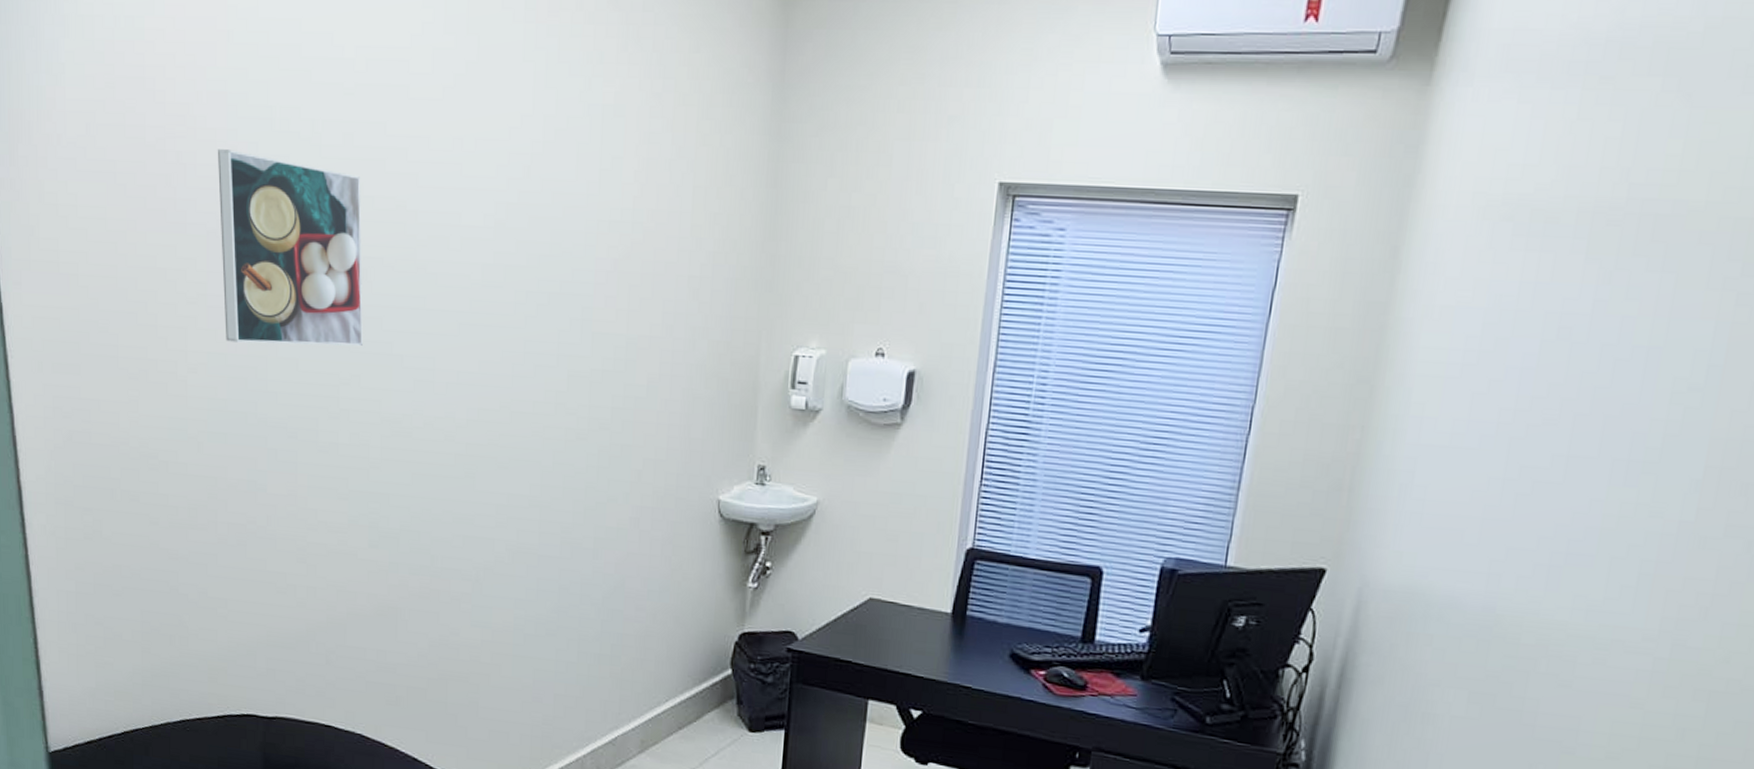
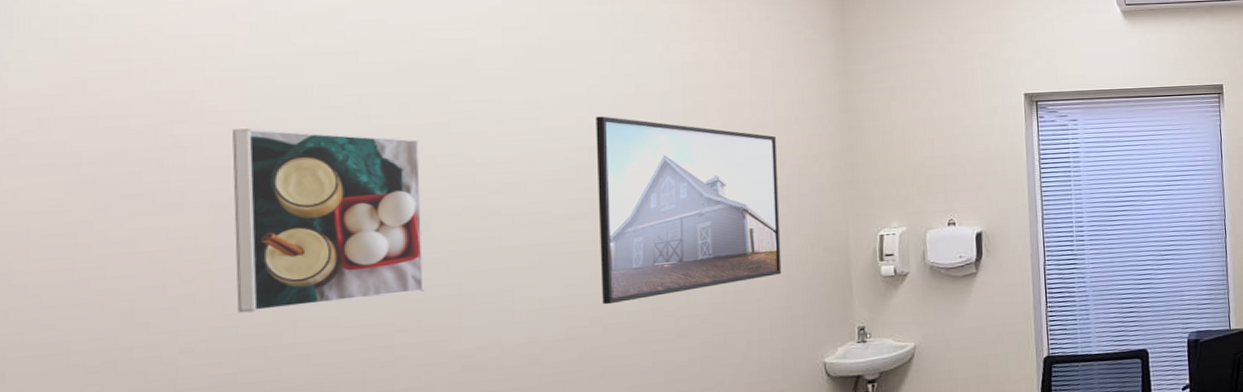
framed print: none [511,166,693,390] -> present [596,116,782,305]

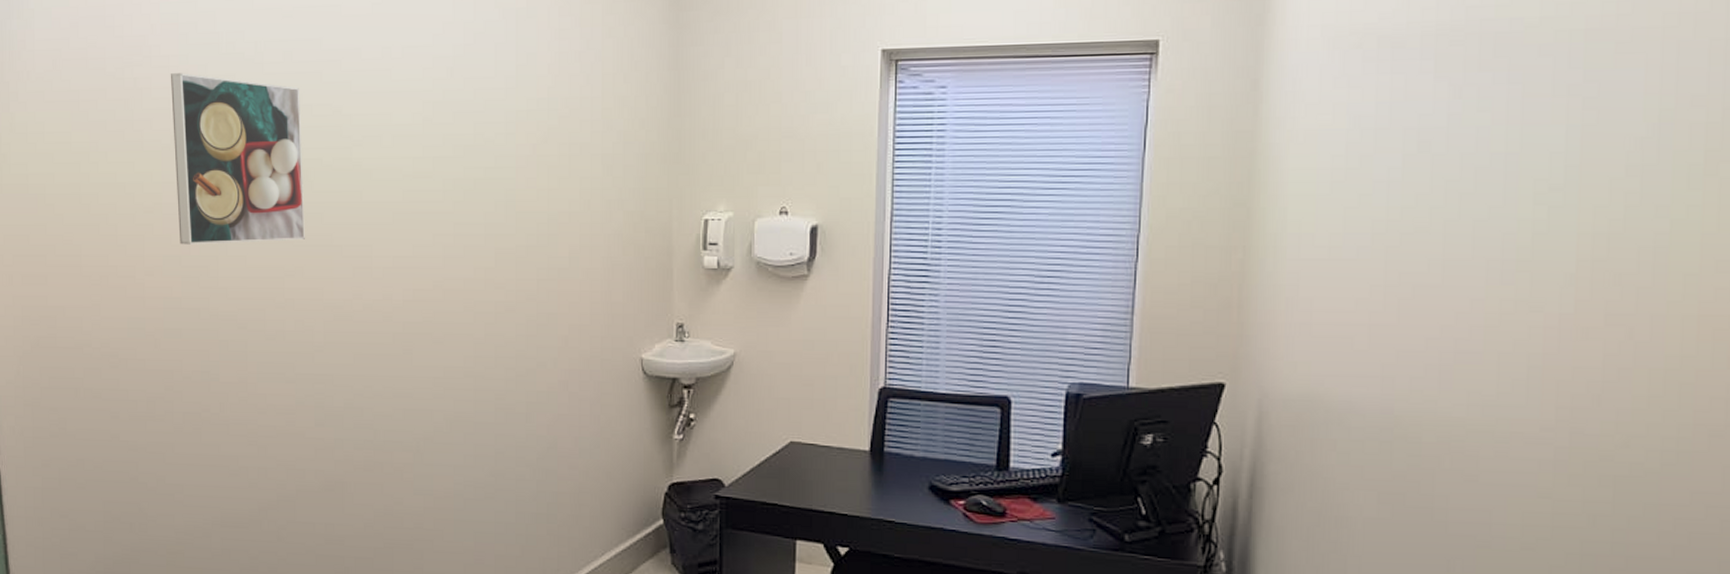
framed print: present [596,116,782,305] -> none [439,68,604,270]

